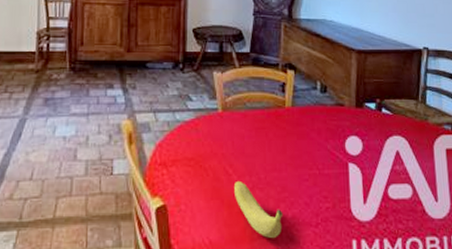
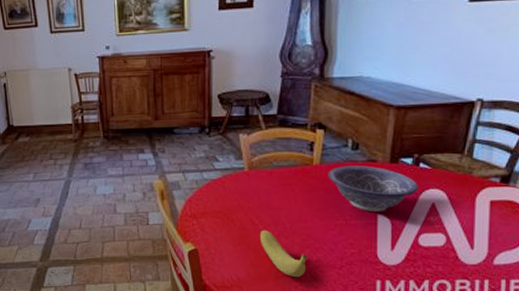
decorative bowl: none [300,109,383,161] -> present [328,165,419,212]

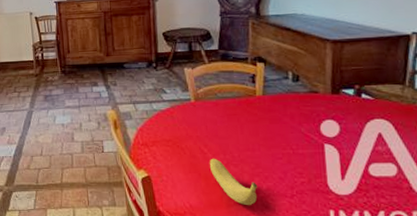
decorative bowl: present [328,165,419,212] -> none [271,96,363,142]

